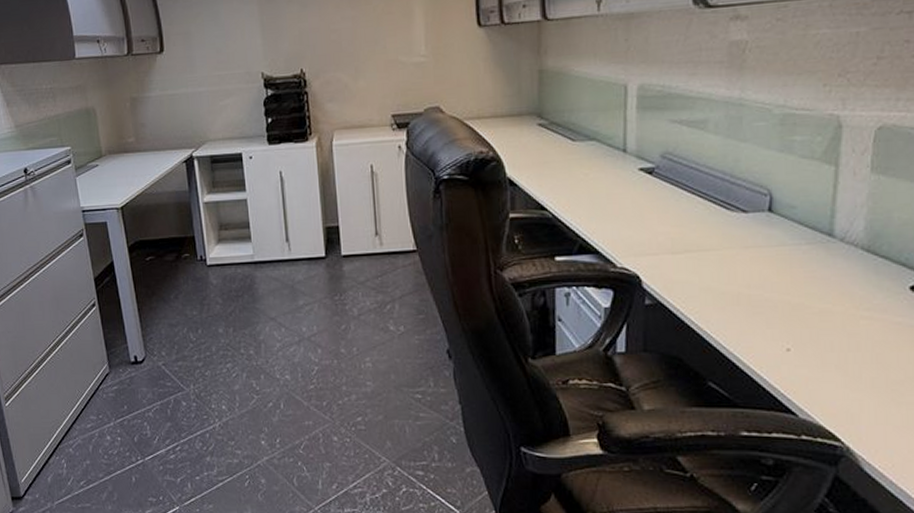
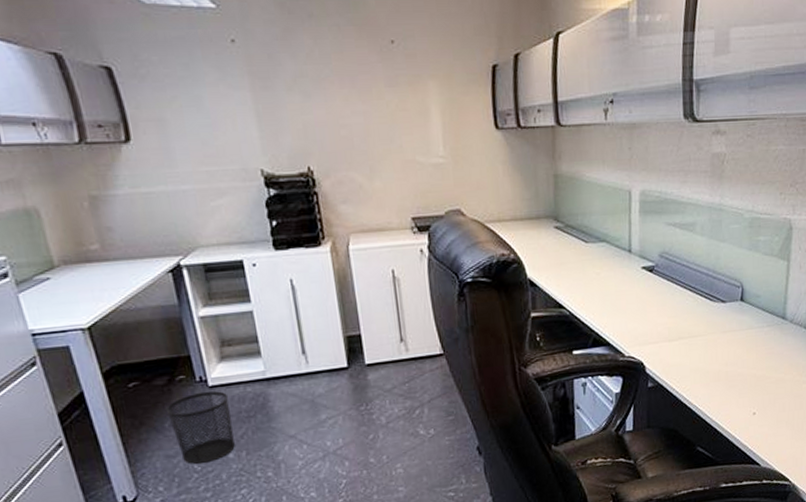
waste bin: none [172,269,224,334] -> present [165,390,235,464]

